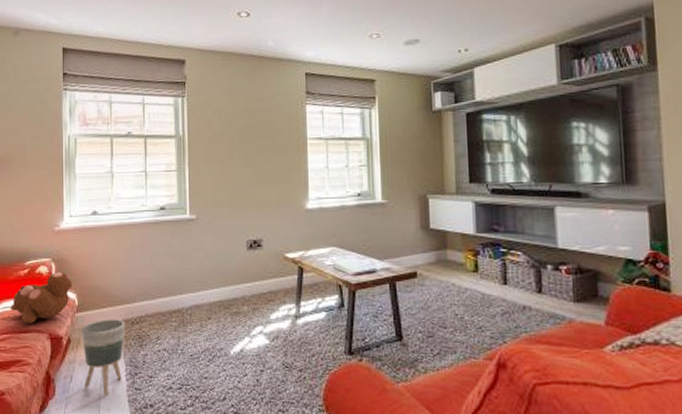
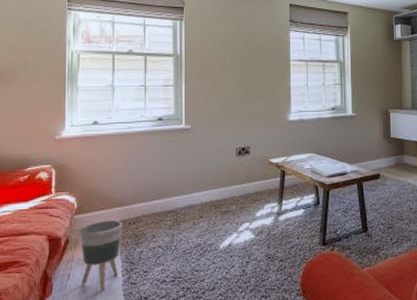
teddy bear: present [11,272,73,324] -> none [10,177,72,227]

